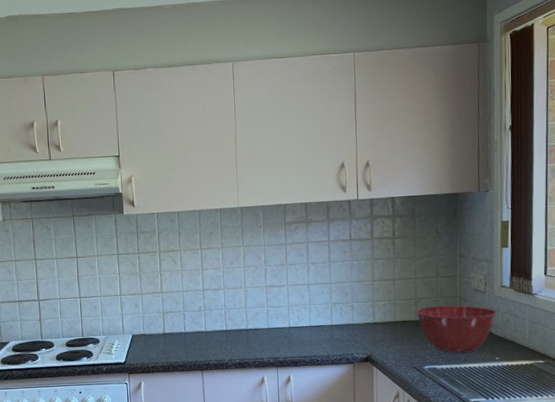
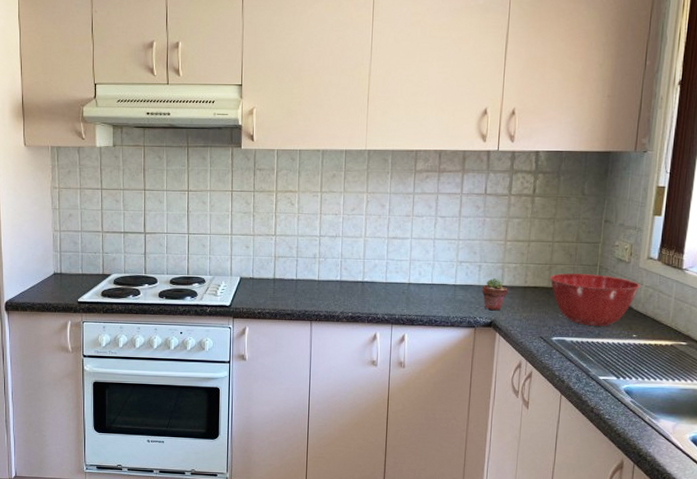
potted succulent: none [356,316,380,346] -> present [482,278,508,311]

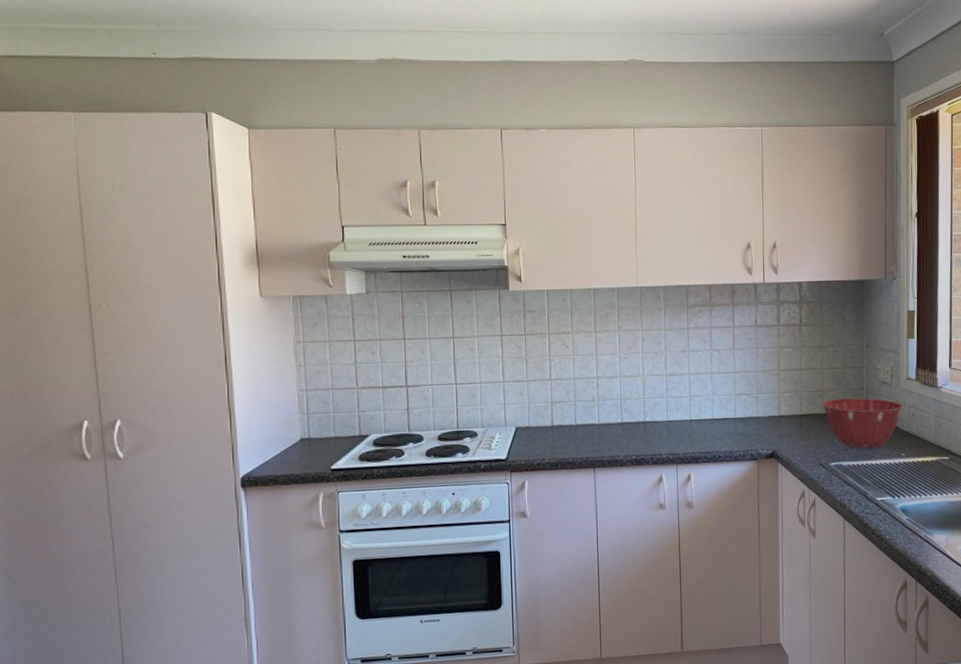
potted succulent: present [482,278,508,311] -> none [761,409,786,441]

